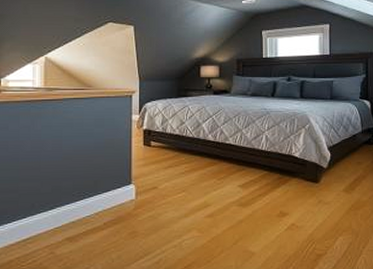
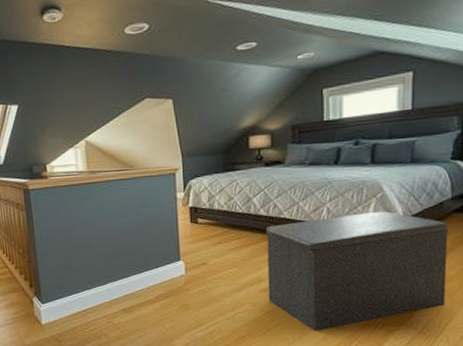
bench: none [213,140,361,257] -> present [265,211,449,331]

